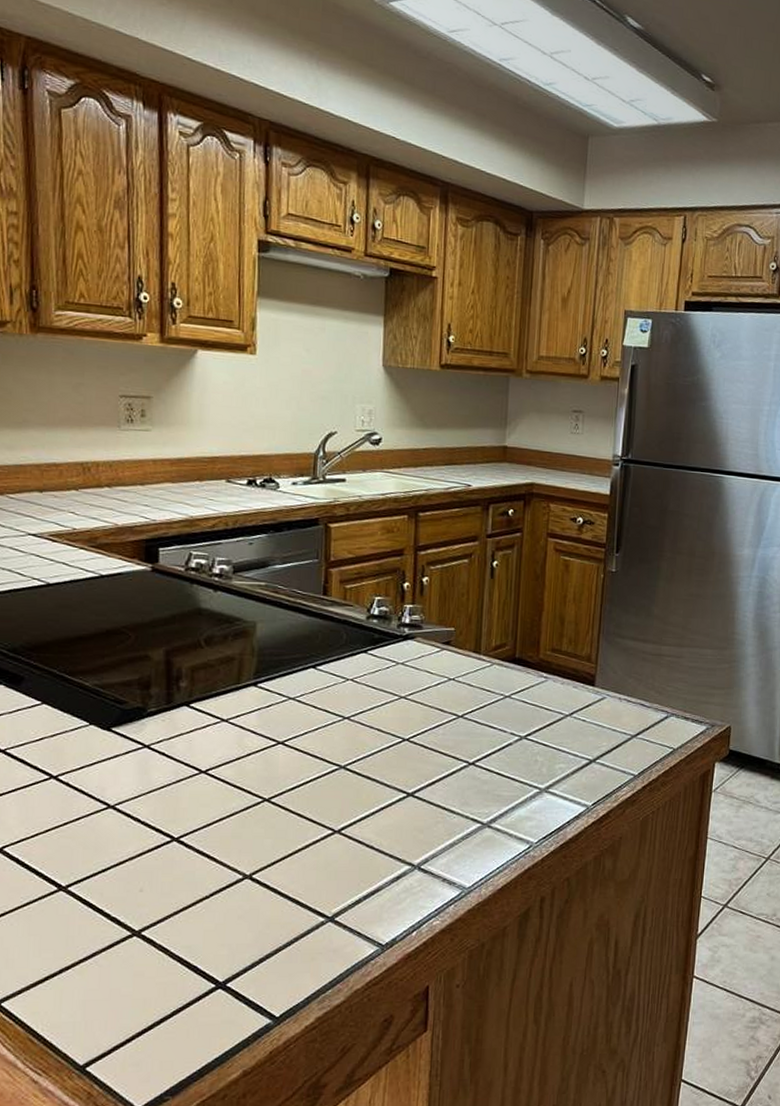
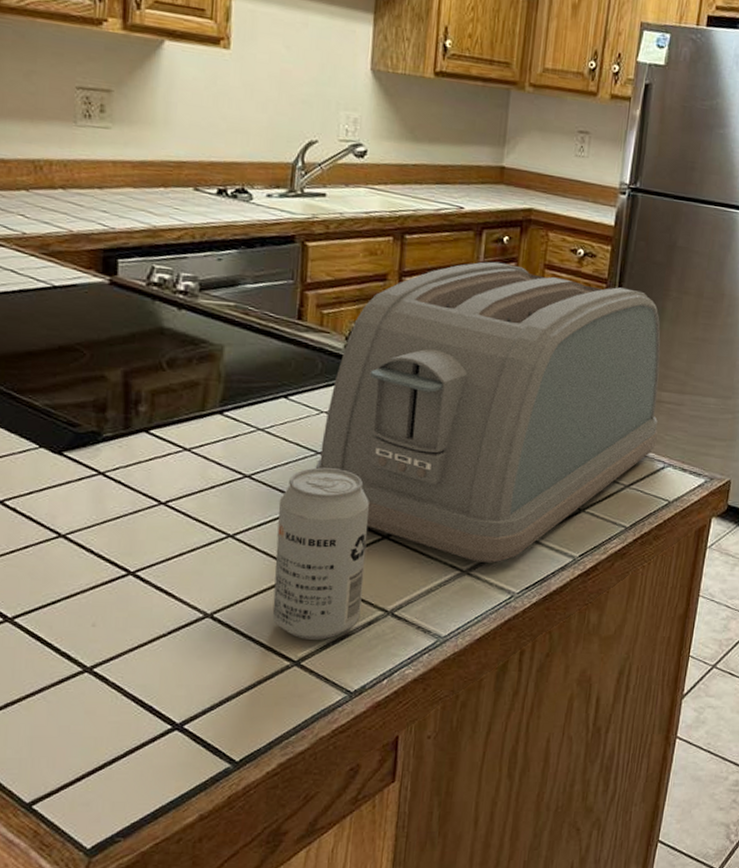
beverage can: none [307,731,394,896] -> present [272,467,369,640]
toaster: none [343,533,660,815] -> present [315,261,661,563]

